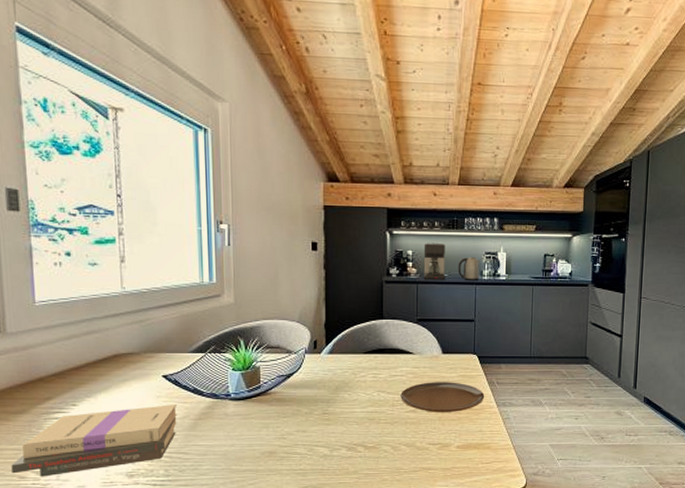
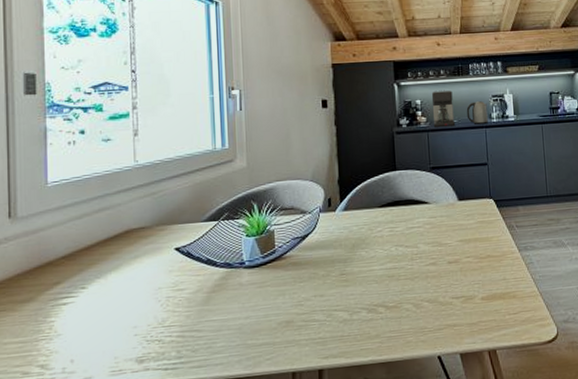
books: present [11,404,177,477] -> none [15,278,190,371]
plate: present [400,382,485,412] -> none [419,229,505,264]

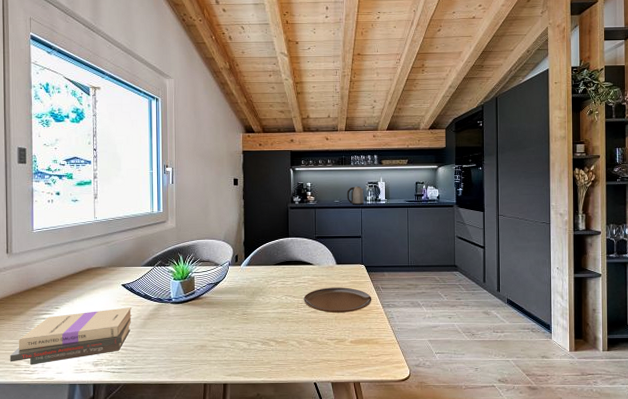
books: none [15,278,190,371] -> present [10,307,132,365]
plate: none [419,229,505,264] -> present [304,287,372,313]
coffee maker: present [432,91,456,128] -> none [320,177,338,206]

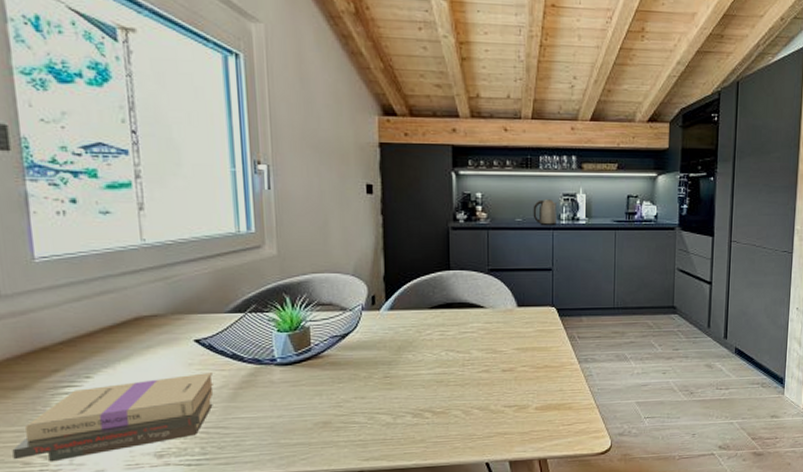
plate: present [304,287,372,313] -> none [471,337,565,372]

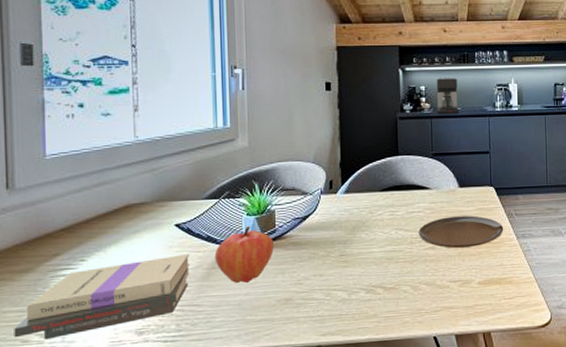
fruit: none [241,343,309,405] -> present [214,225,274,284]
plate: none [471,337,565,372] -> present [419,215,504,248]
coffee maker: none [494,185,520,226] -> present [437,78,459,115]
kettle: present [533,199,557,226] -> none [470,90,492,114]

